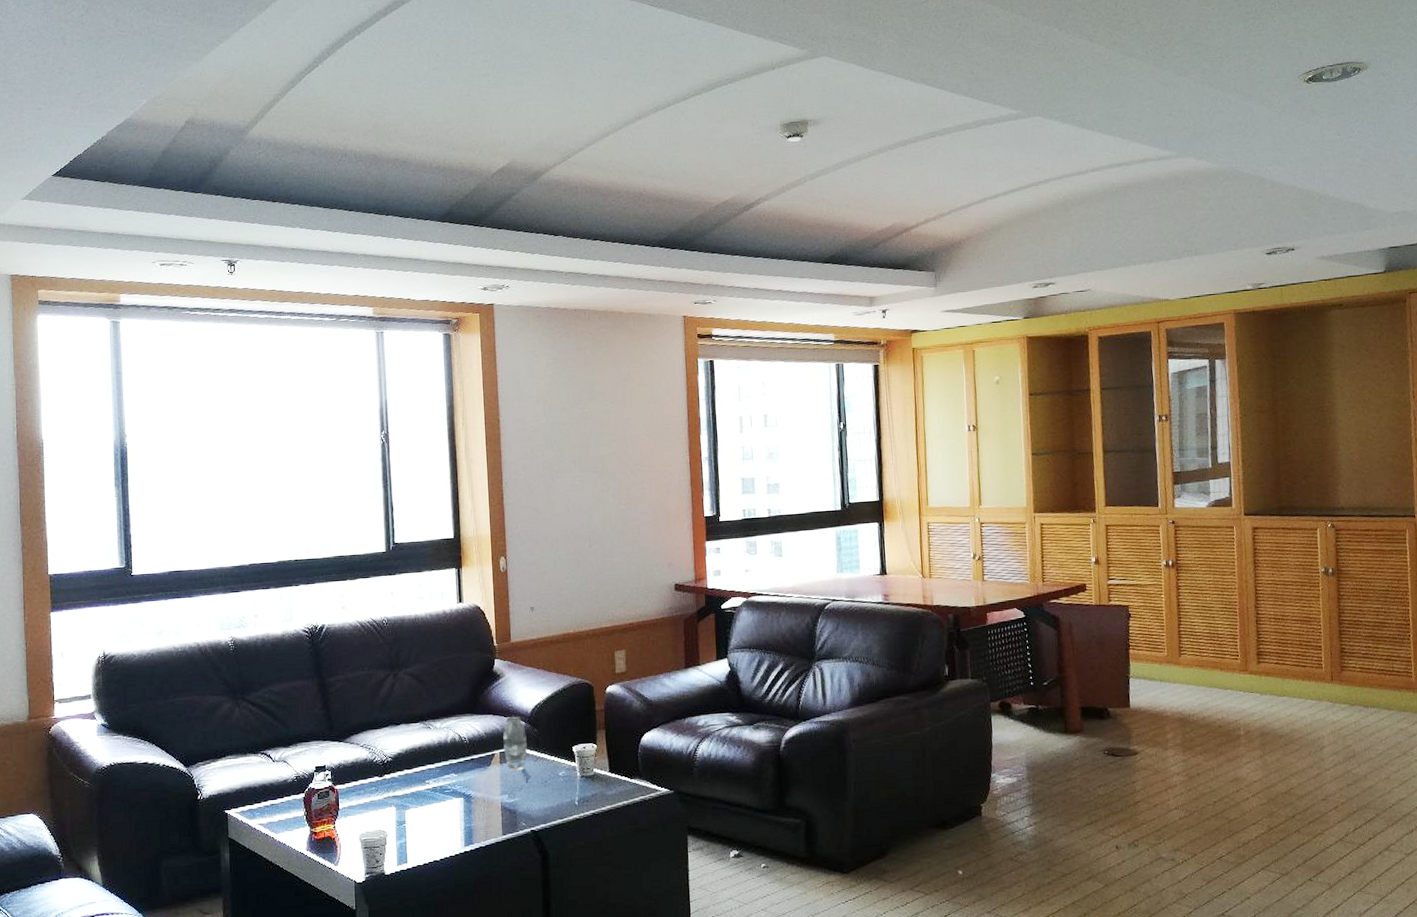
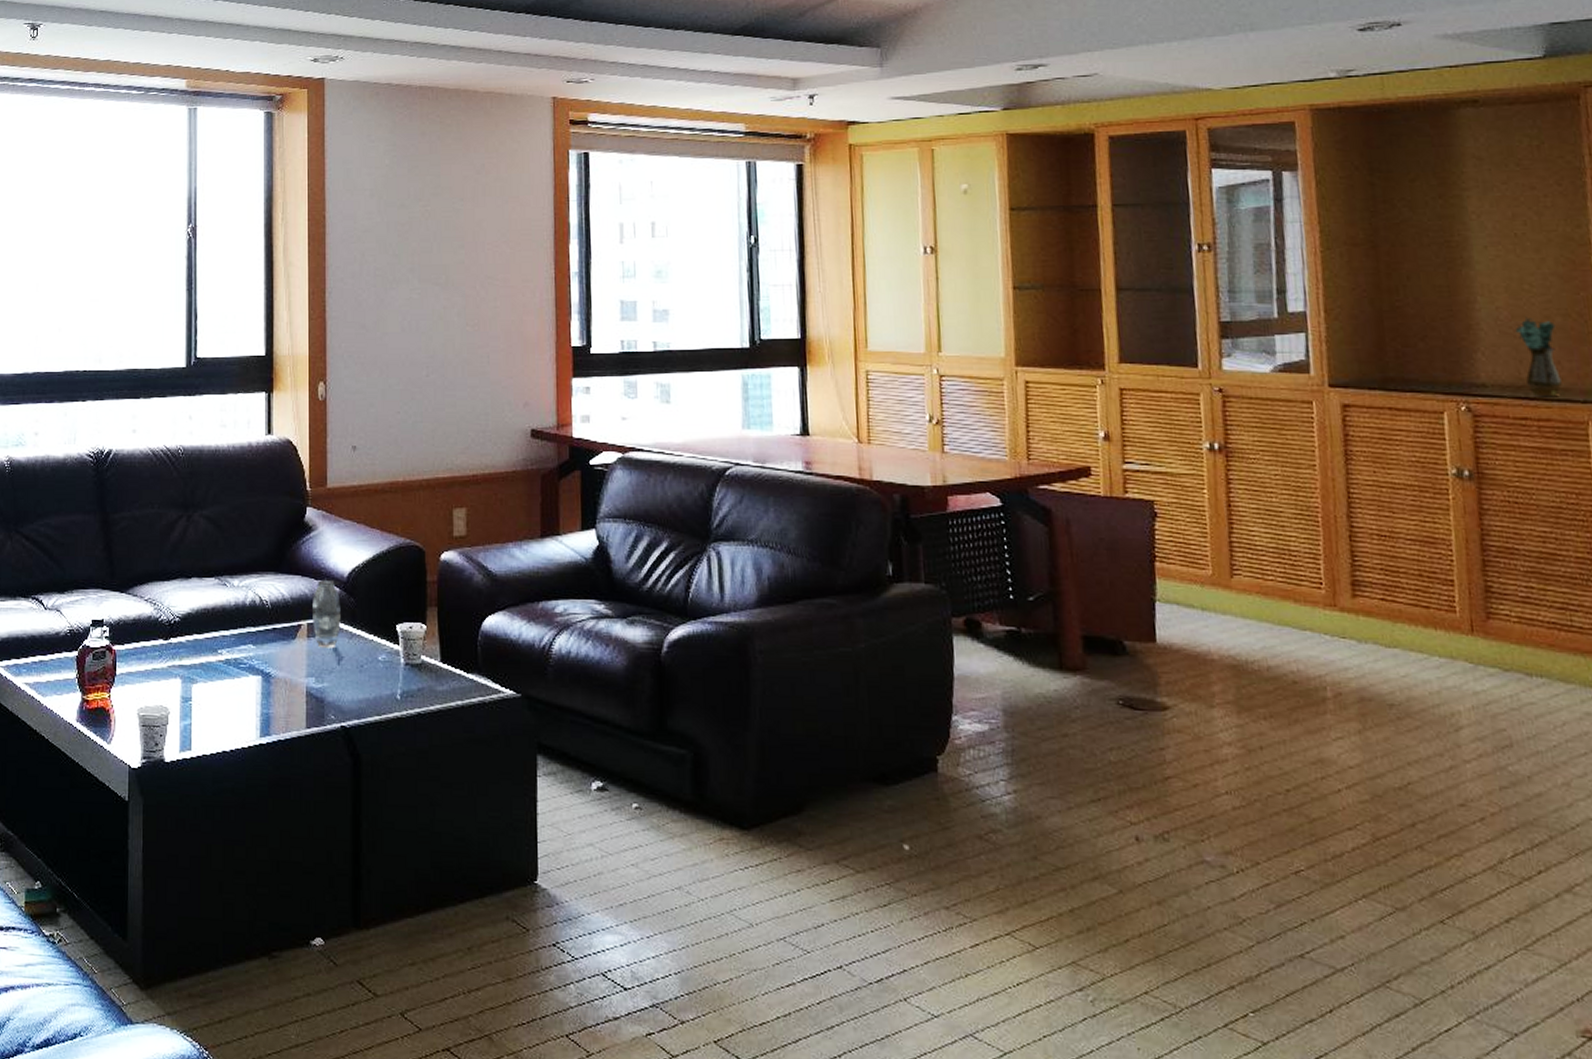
vase: none [1362,458,1391,514] -> present [1514,317,1562,397]

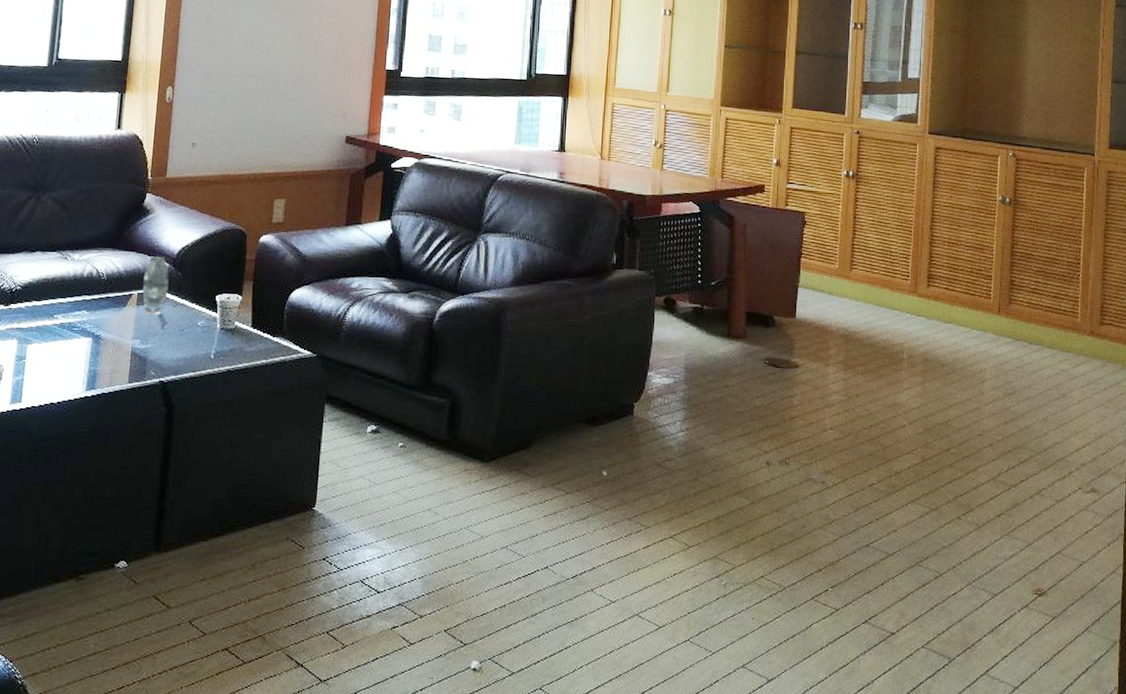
vase: present [1514,317,1562,397] -> none [1048,91,1073,149]

